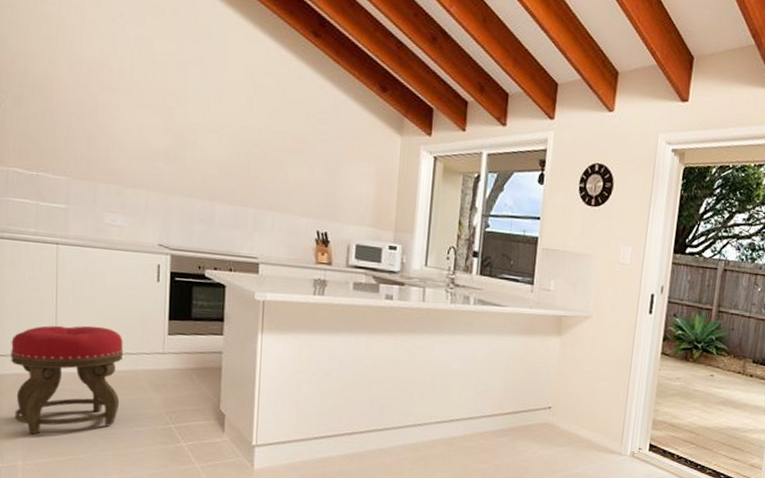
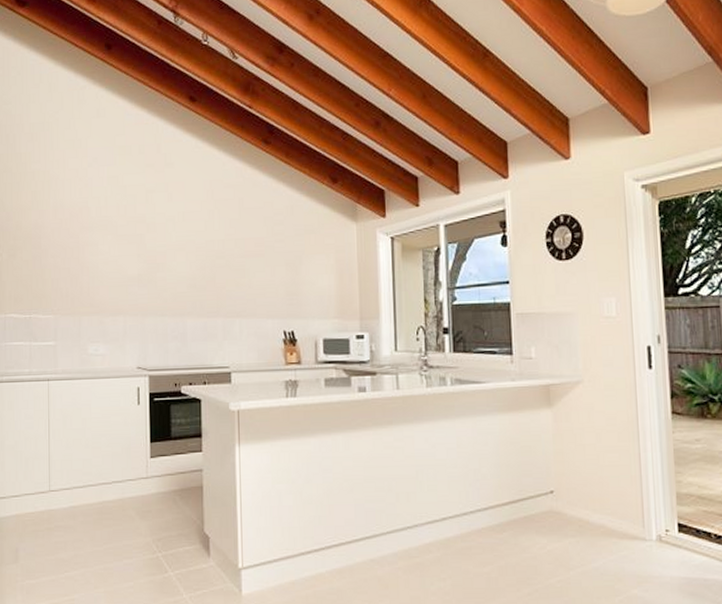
stool: present [10,325,124,434] -> none [9,457,111,576]

